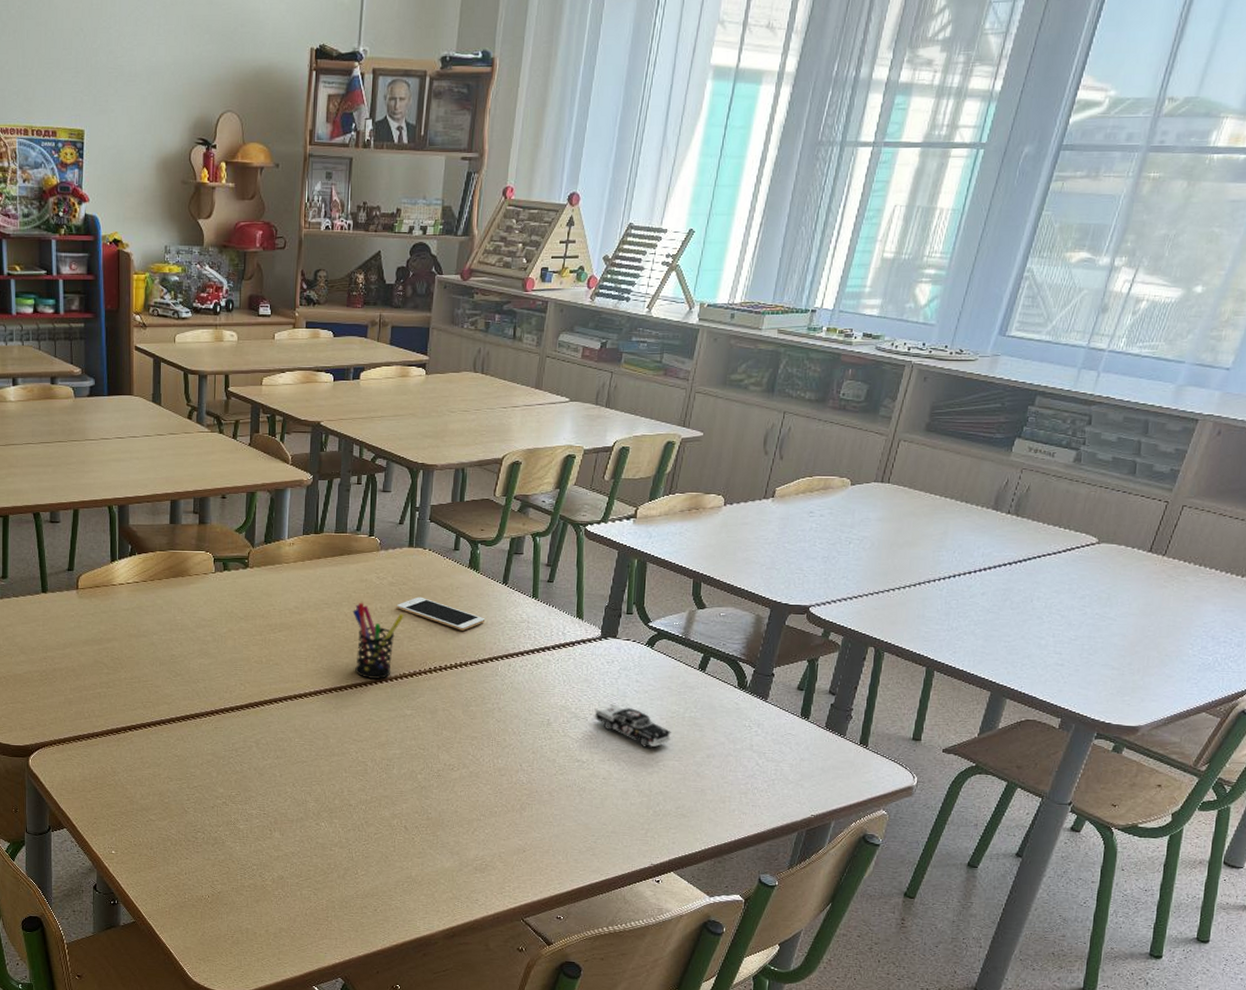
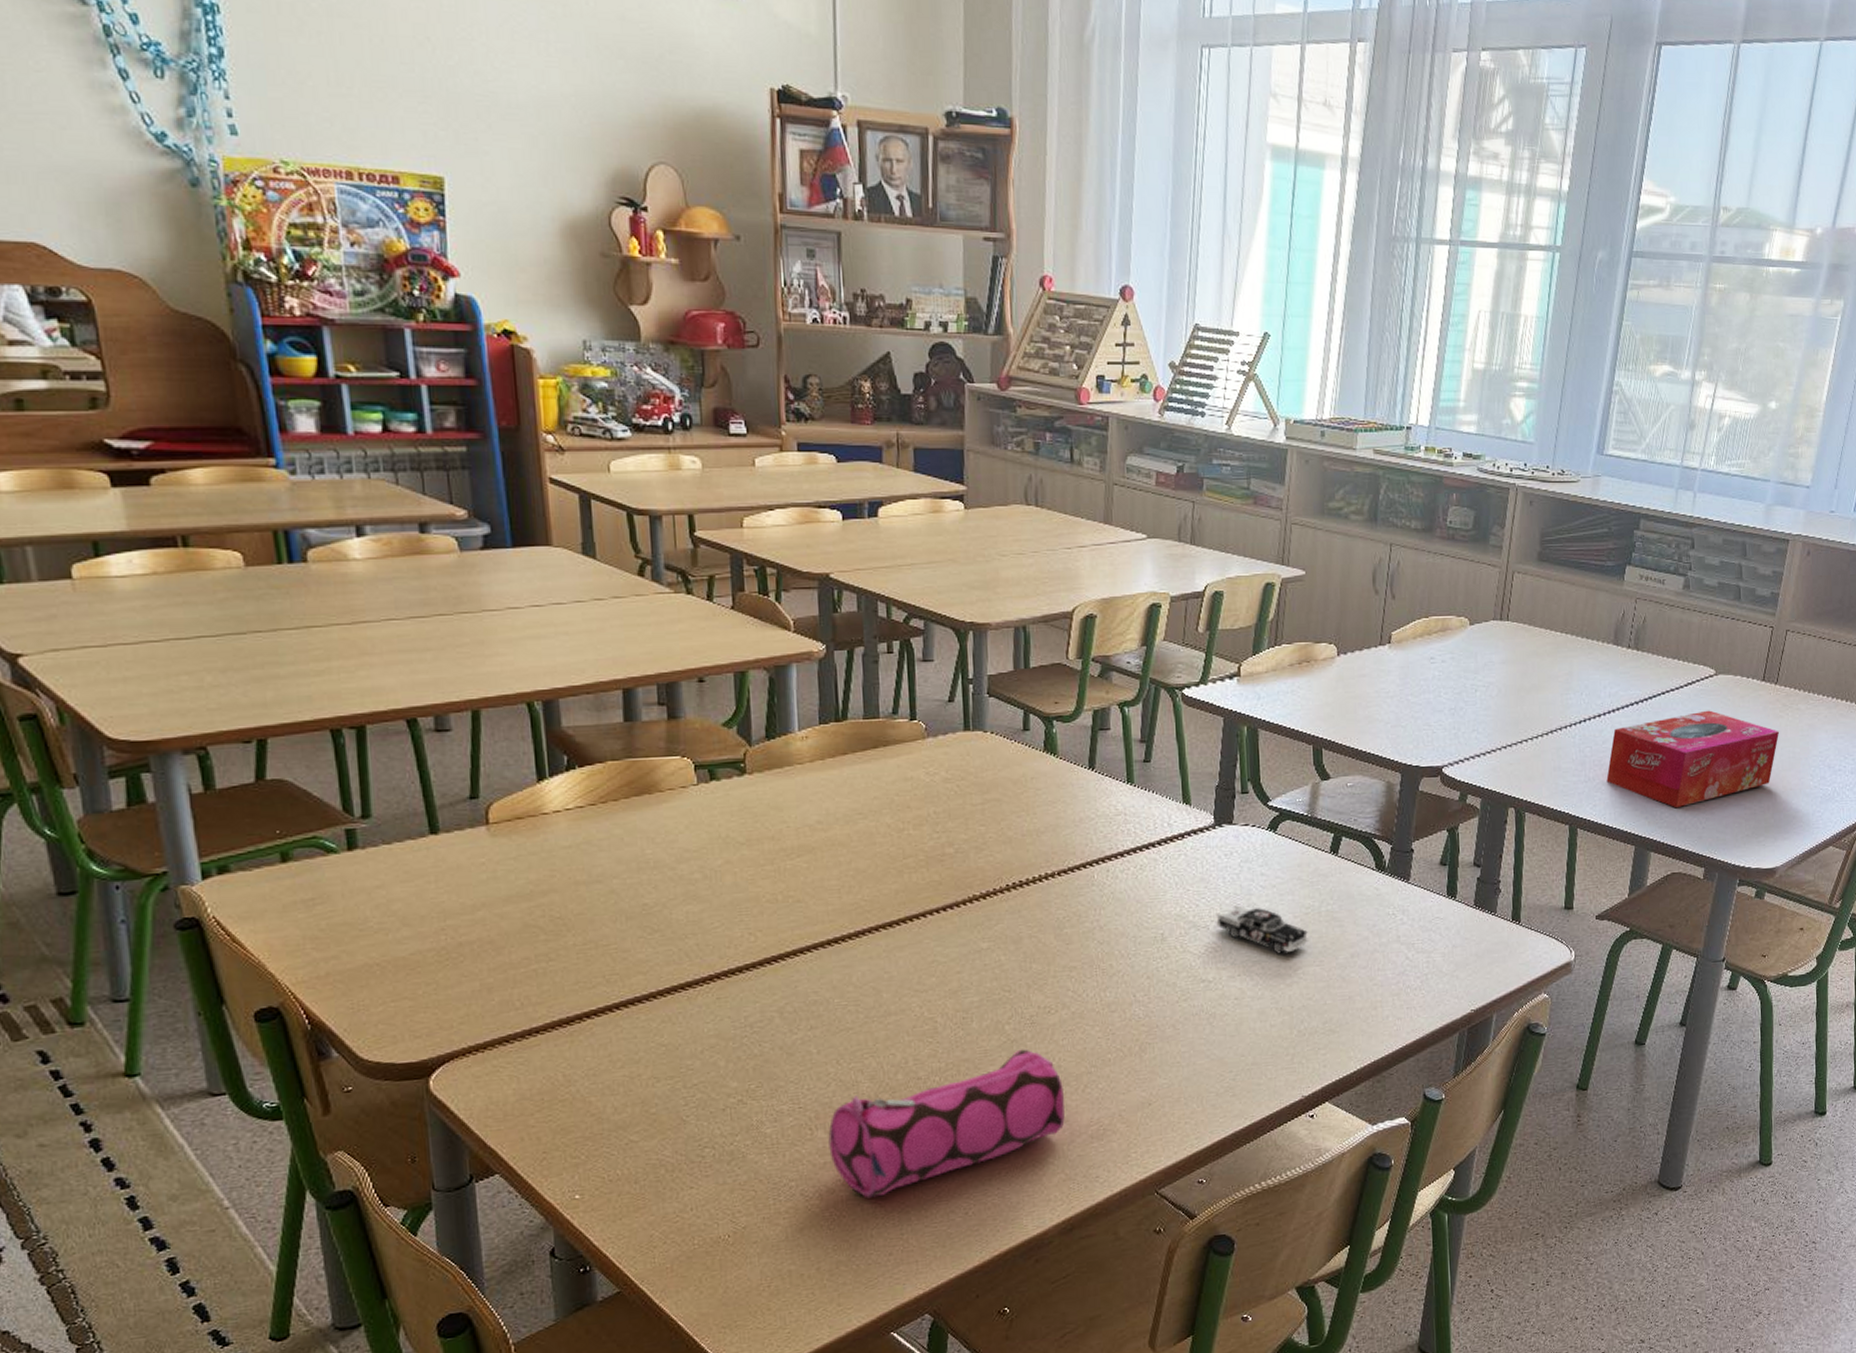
pencil case: none [282,794,458,887] -> present [828,1049,1065,1198]
pen holder: present [353,602,404,680] -> none [897,807,967,908]
cell phone: present [396,596,486,631] -> none [955,793,1072,833]
tissue box: none [969,575,1162,662] -> present [1606,710,1780,809]

